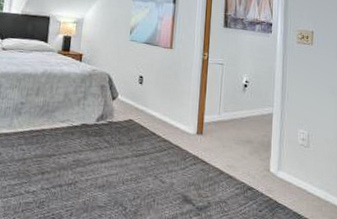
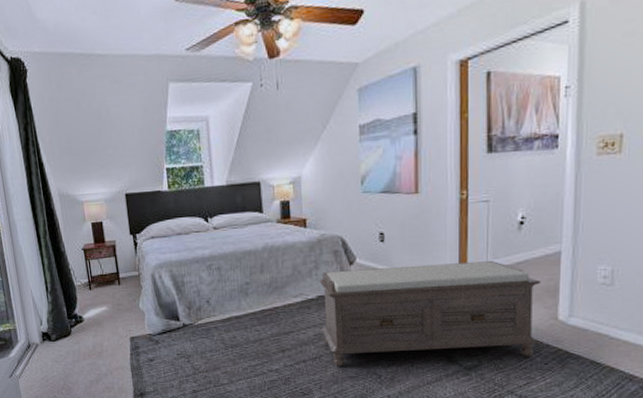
bench: none [80,102,258,203] -> present [319,261,541,366]

